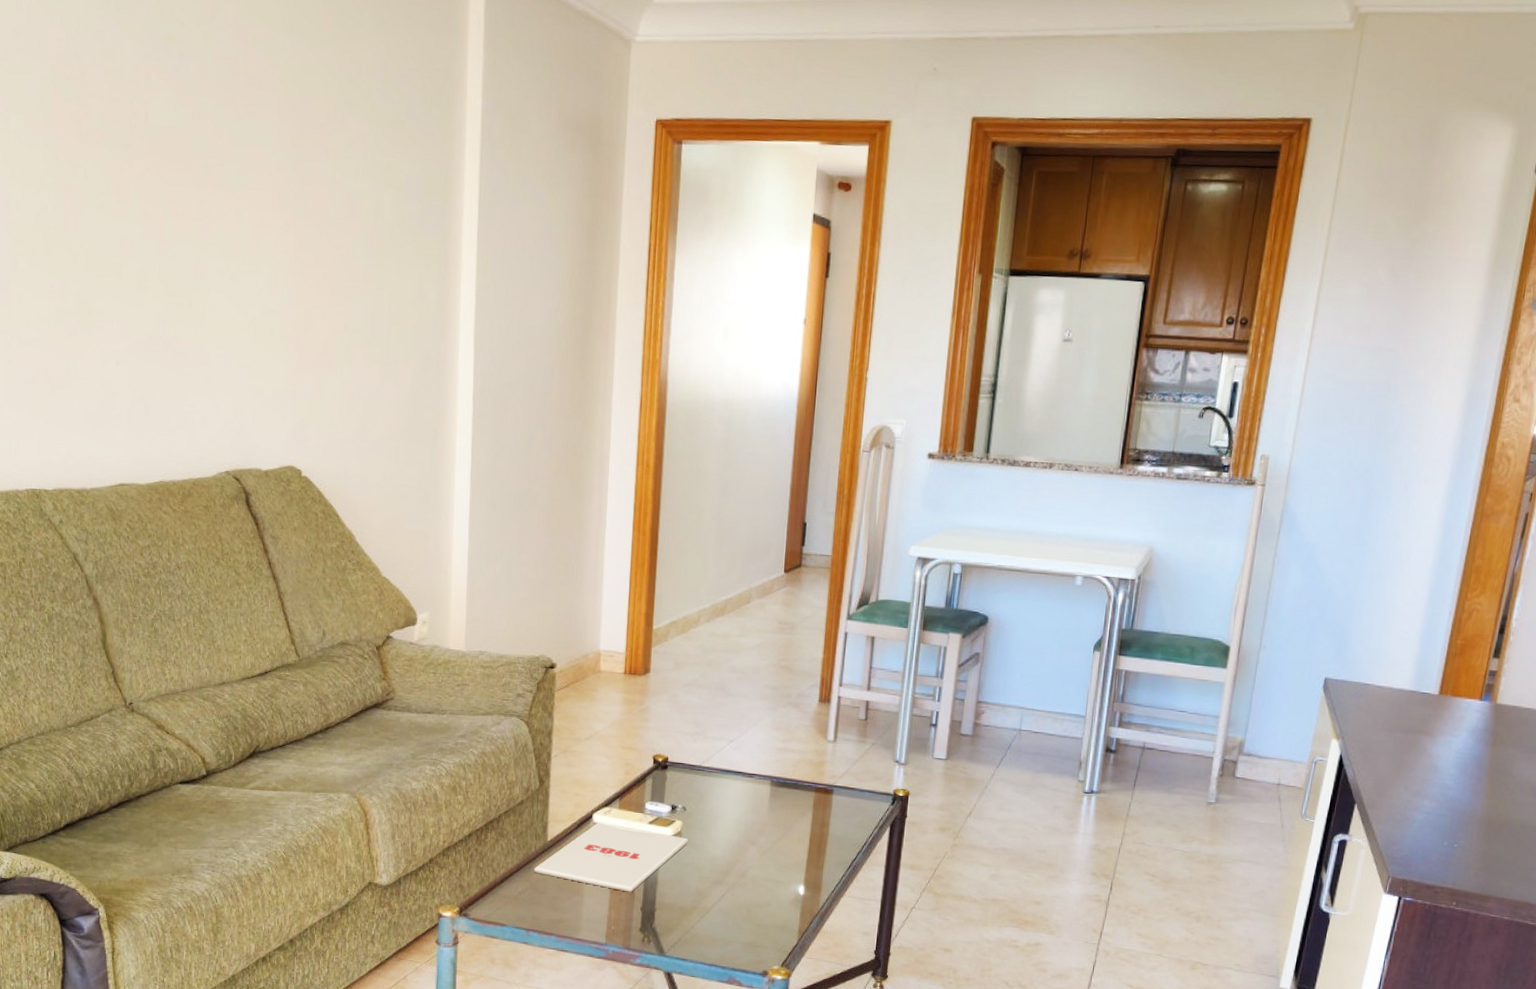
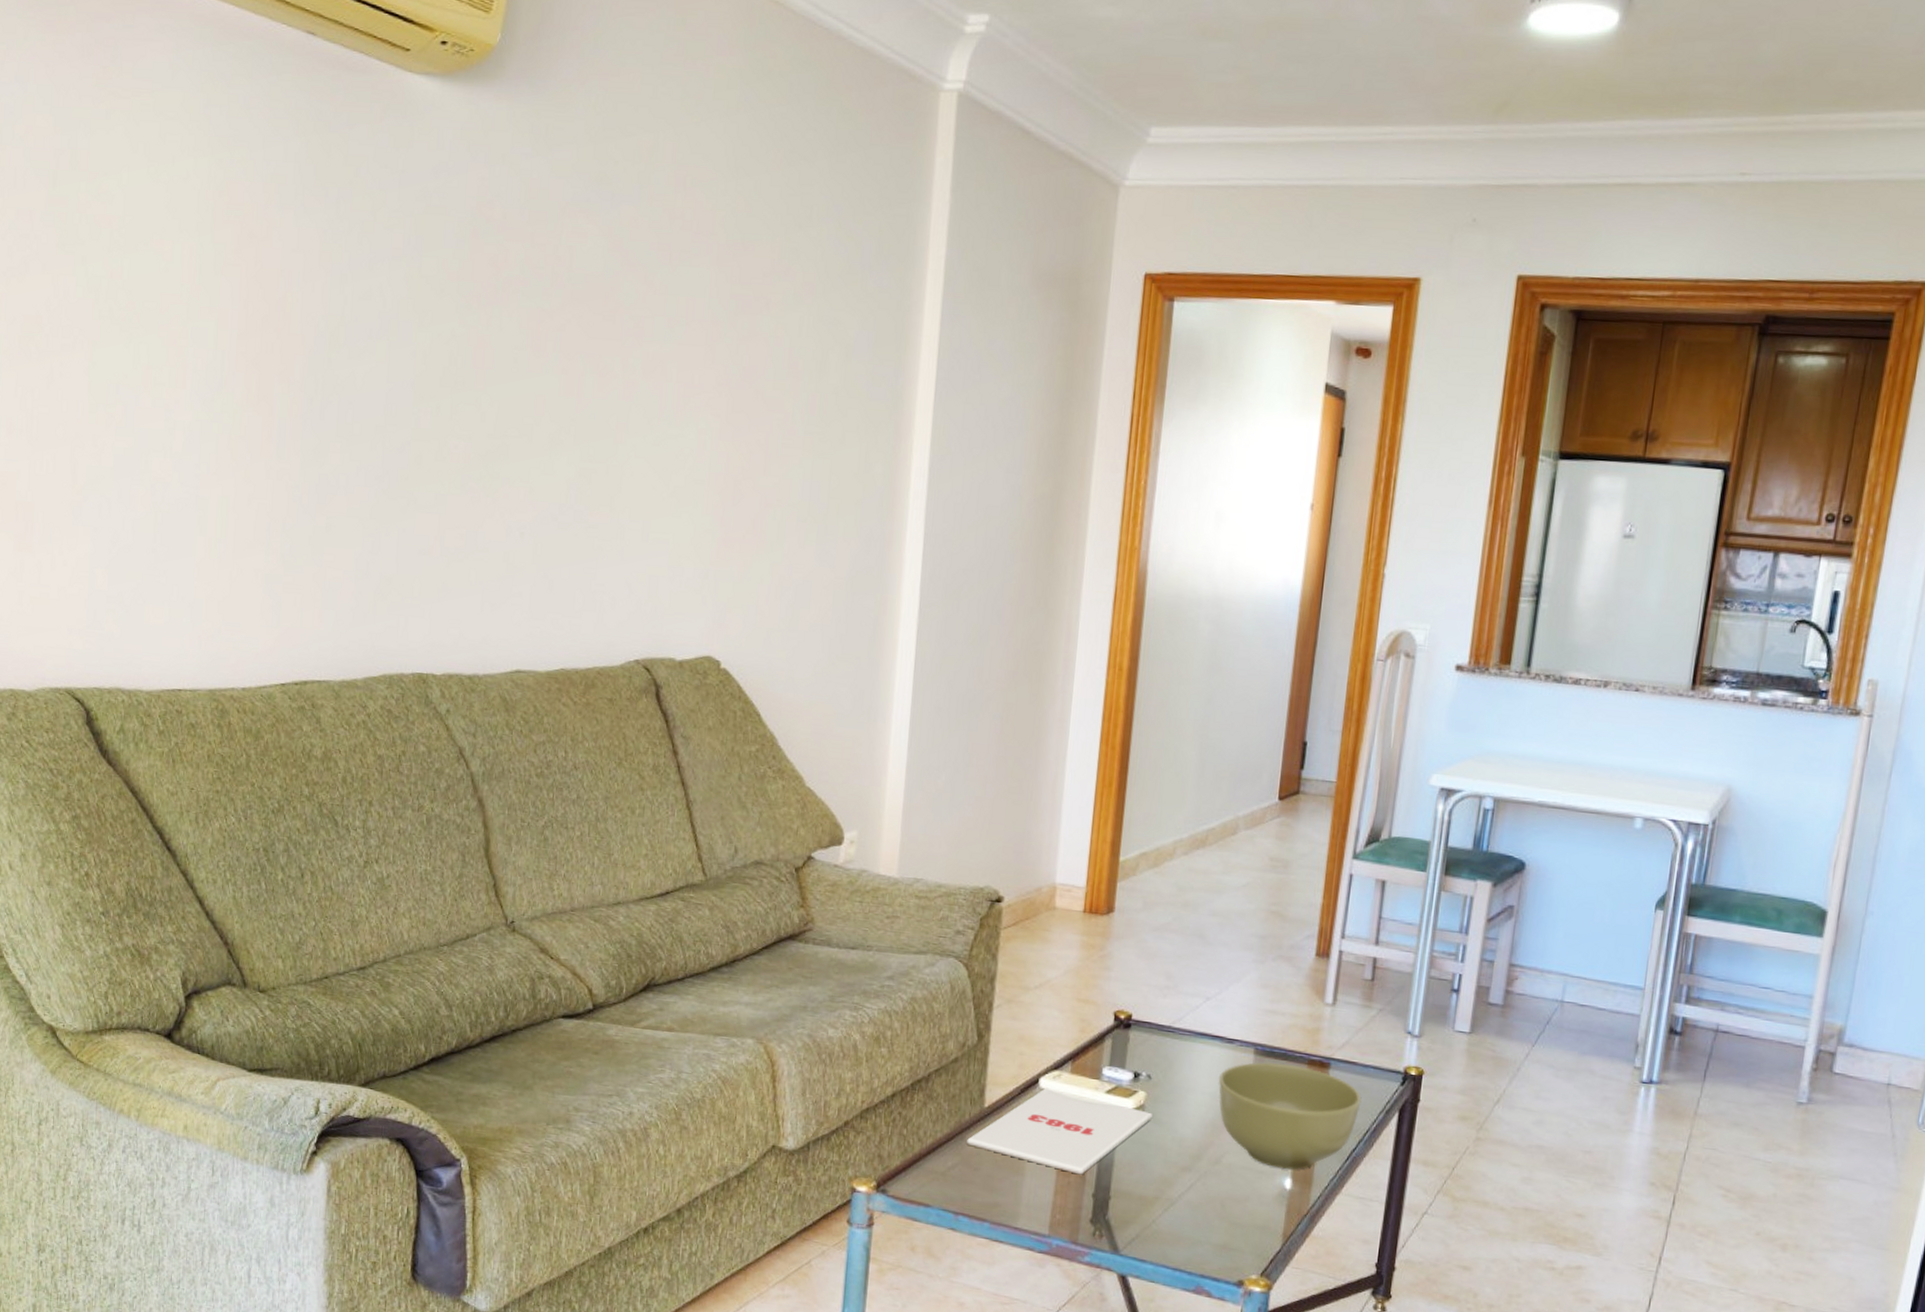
bowl: none [741,792,860,879] -> present [1218,1062,1362,1170]

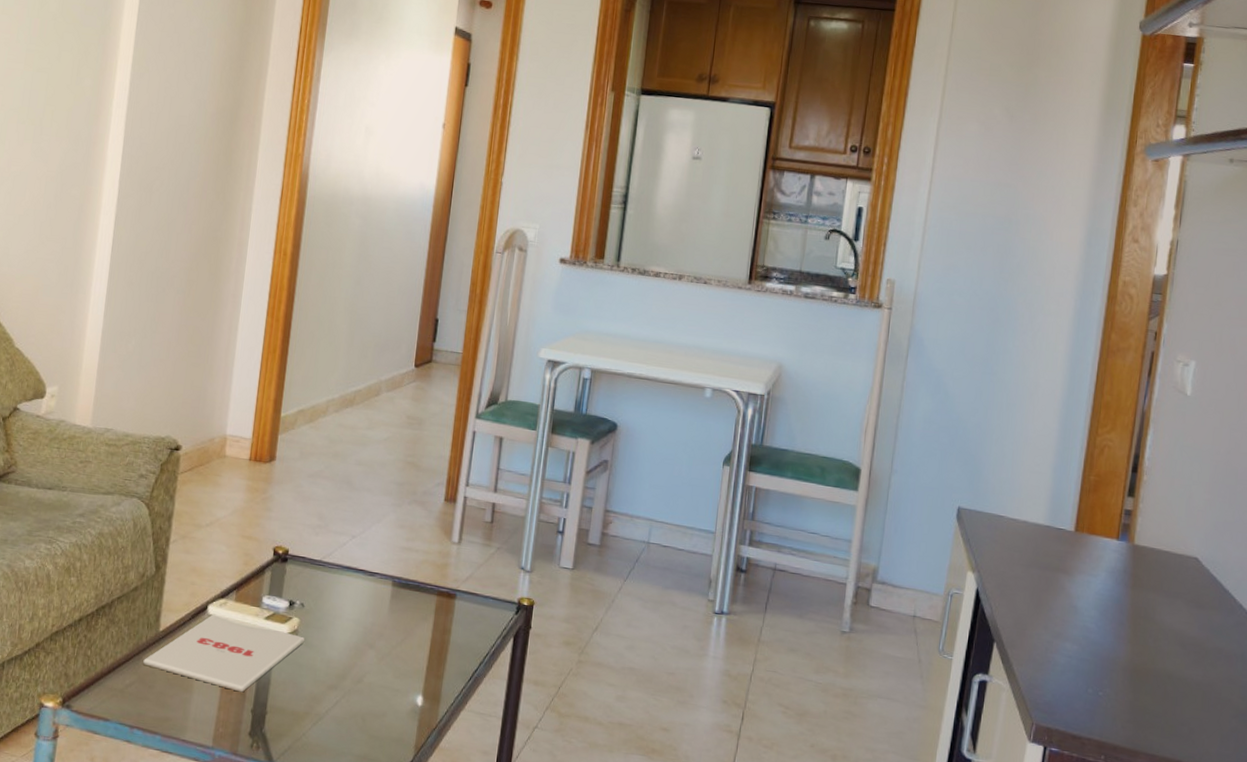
bowl: present [1218,1062,1362,1170] -> none [361,593,483,688]

